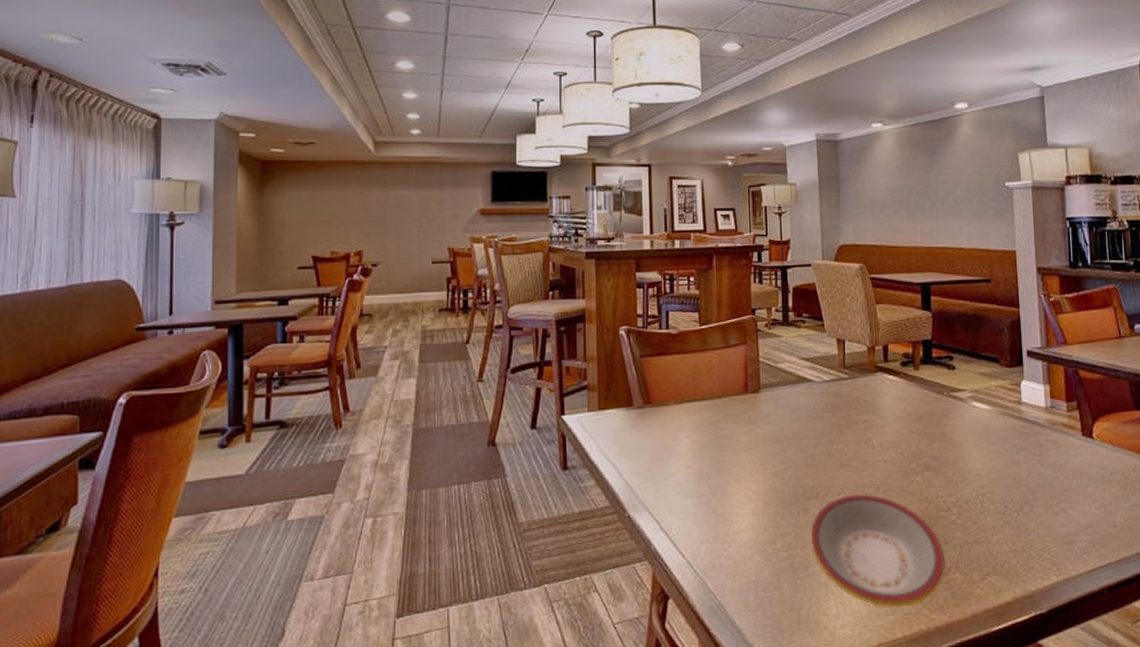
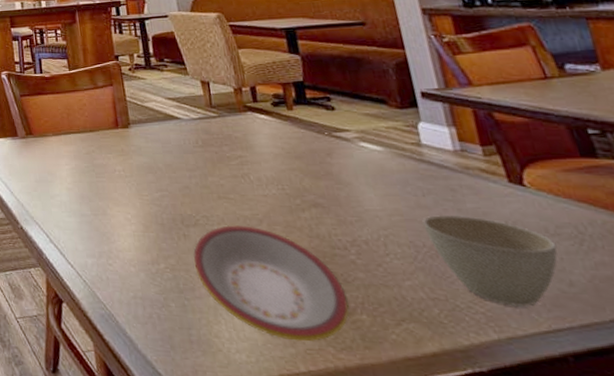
cup: none [1014,468,1109,550] -> present [422,214,558,307]

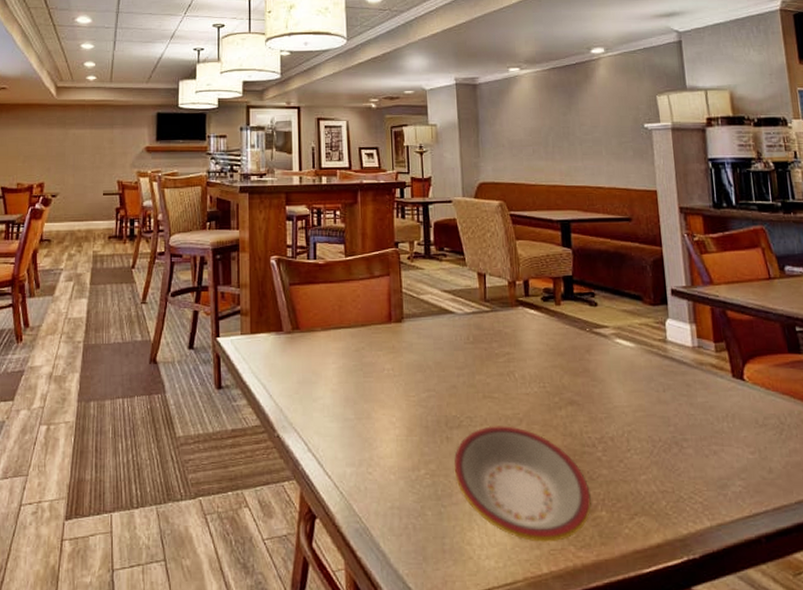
cup: present [422,214,558,307] -> none [661,408,763,494]

